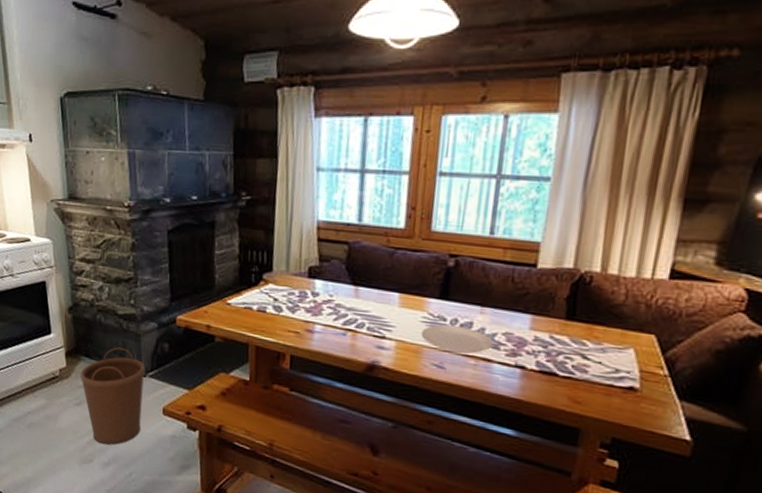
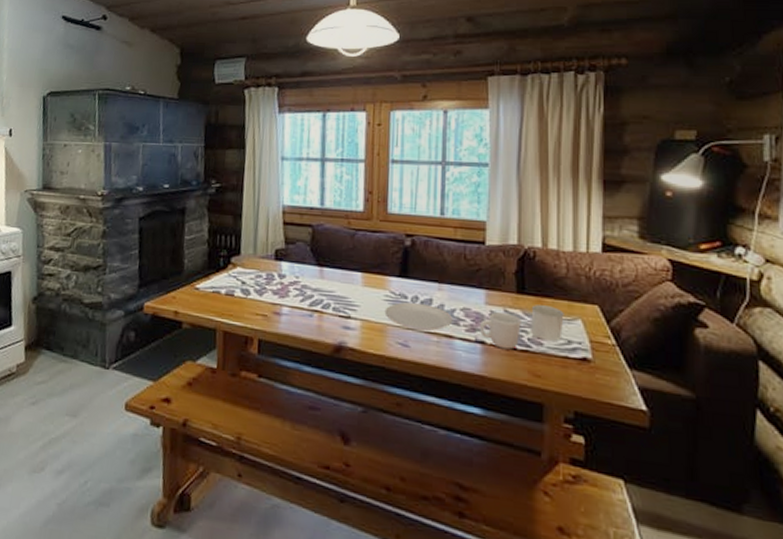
basket: present [80,347,145,445] -> none [38,338,109,449]
mug: none [520,338,567,376] -> present [479,312,521,350]
mug: none [576,332,616,370] -> present [531,305,564,342]

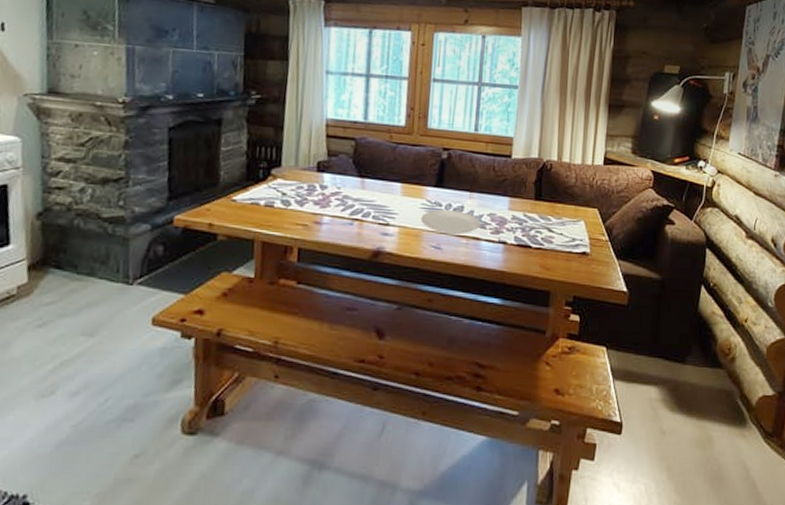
mug: present [479,312,521,350] -> none [502,216,537,248]
mug: present [531,305,564,342] -> none [544,209,571,240]

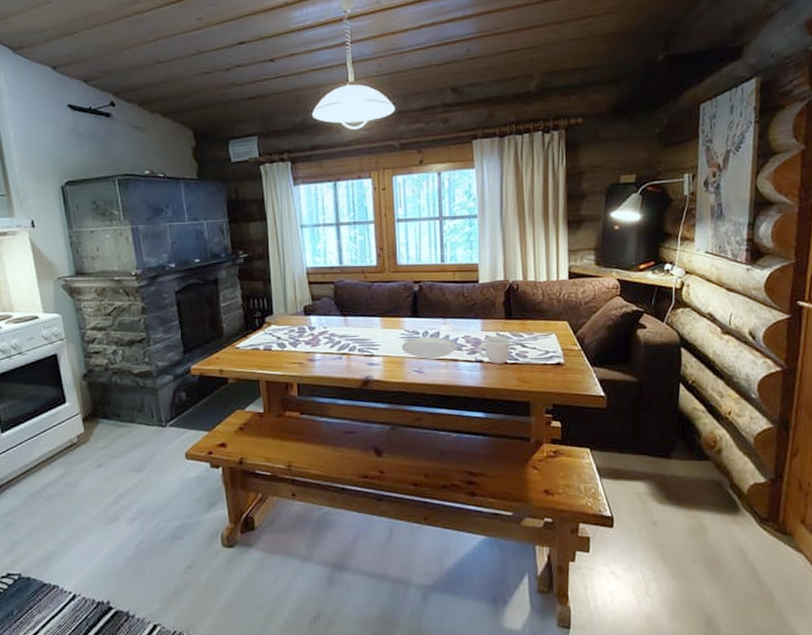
mug: none [502,216,537,248] -> present [477,336,510,364]

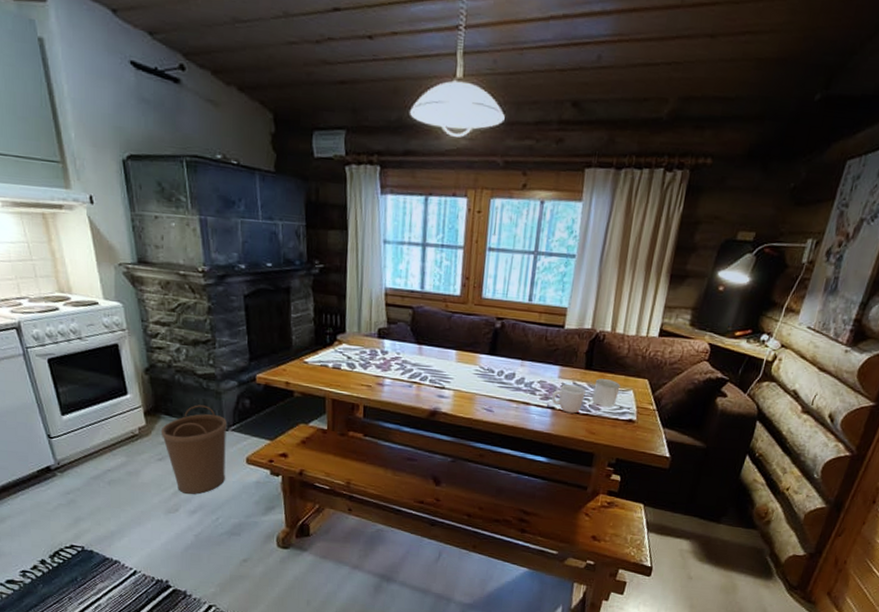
basket: none [99,404,165,501] -> present [160,405,227,495]
plate: present [401,337,457,359] -> none [474,376,531,400]
mug: none [517,326,542,354] -> present [592,378,621,408]

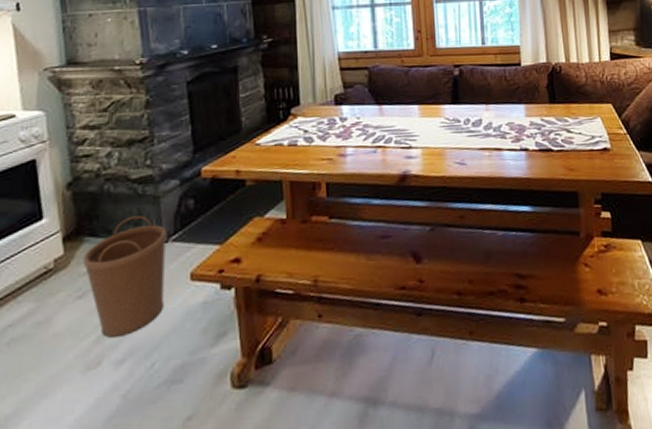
mug: present [551,384,586,414] -> none [522,121,555,152]
mug: present [592,378,621,408] -> none [561,110,588,140]

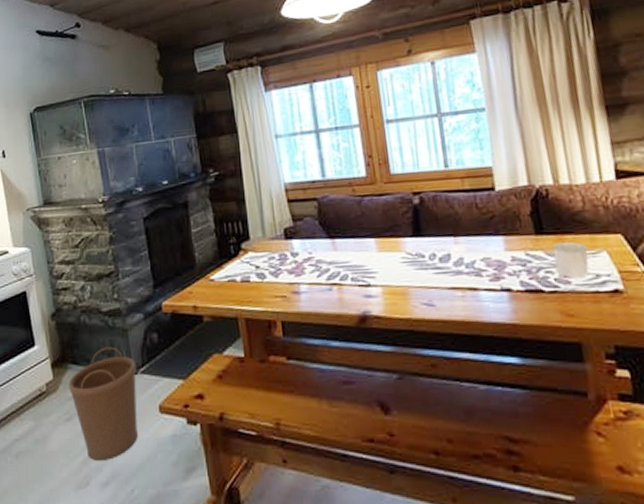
mug: none [561,110,588,140] -> present [552,242,590,279]

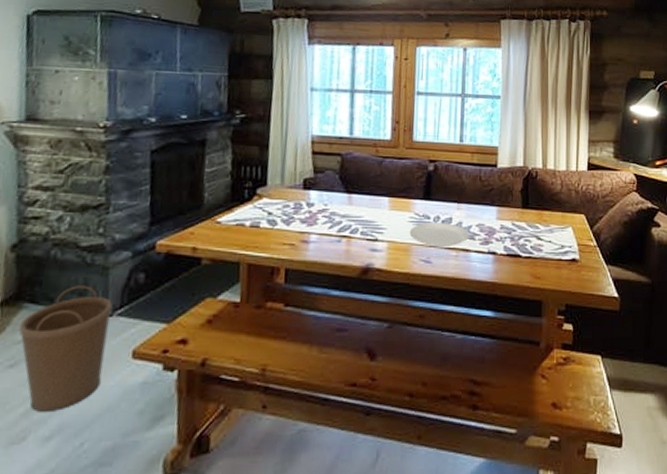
plate: none [403,260,475,289] -> present [409,223,470,248]
mug: present [552,242,590,279] -> none [533,217,559,248]

